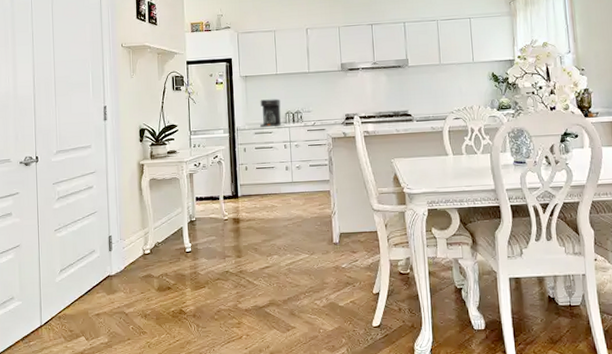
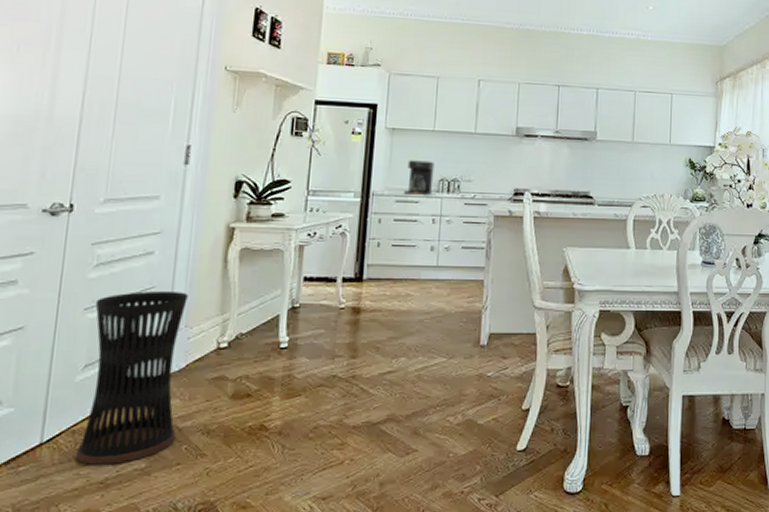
umbrella stand: none [61,214,125,340] -> present [76,291,188,465]

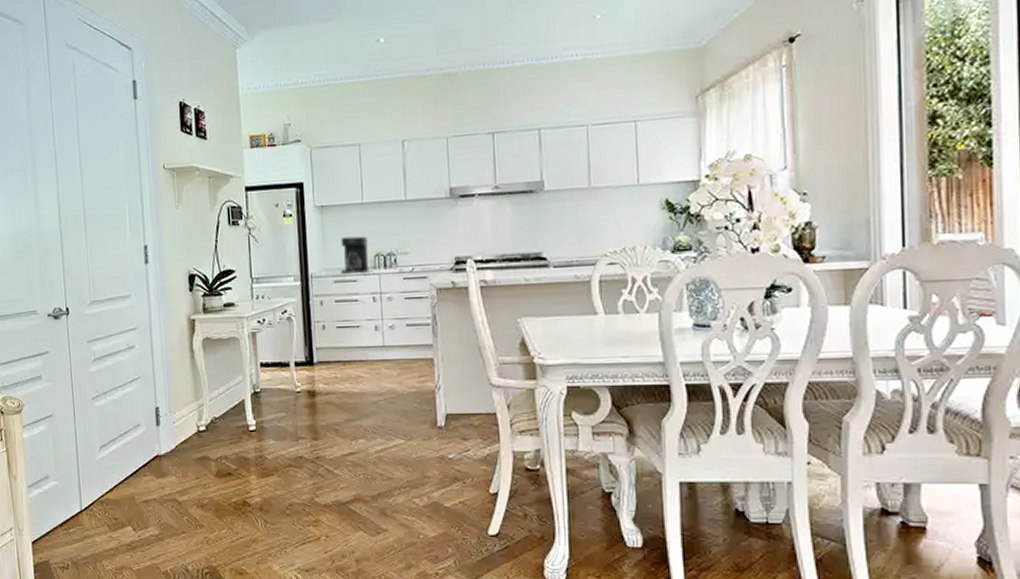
umbrella stand: present [76,291,188,465] -> none [99,381,178,530]

